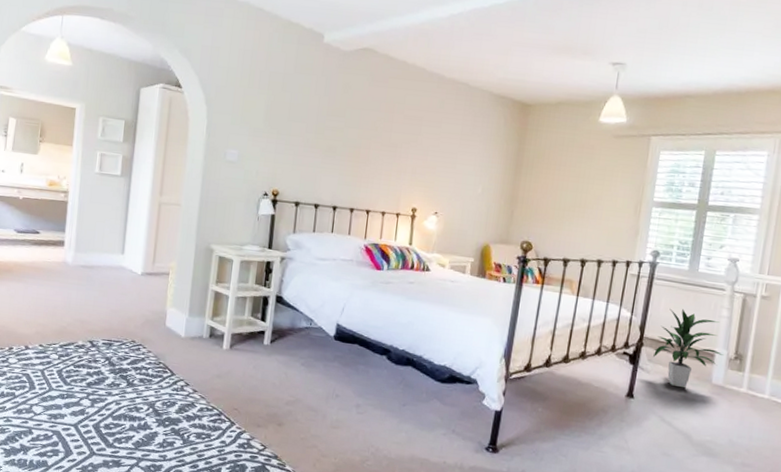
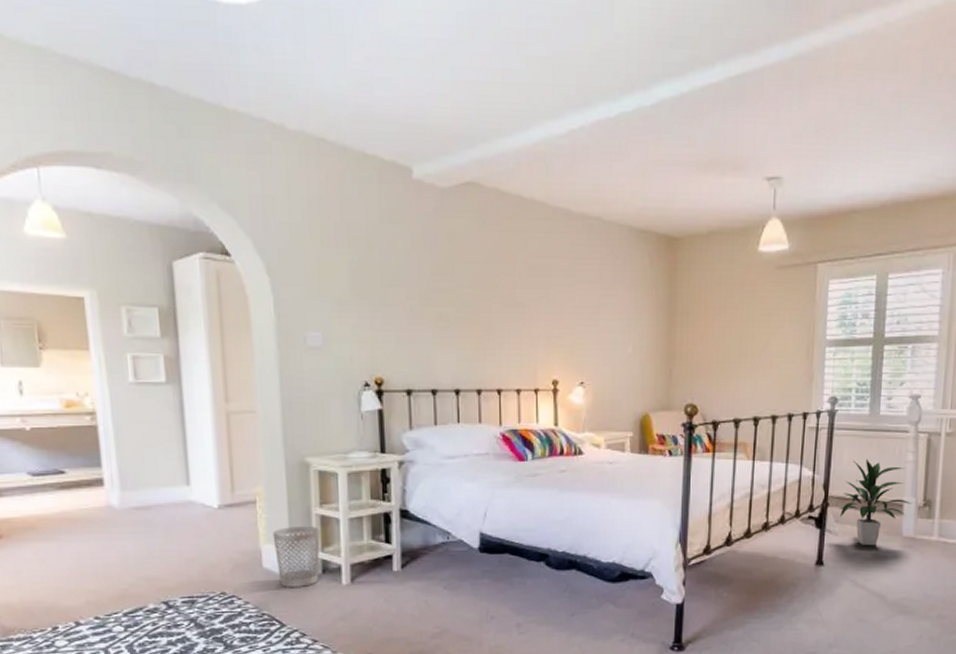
wastebasket: none [176,297,213,346] -> present [272,526,320,587]

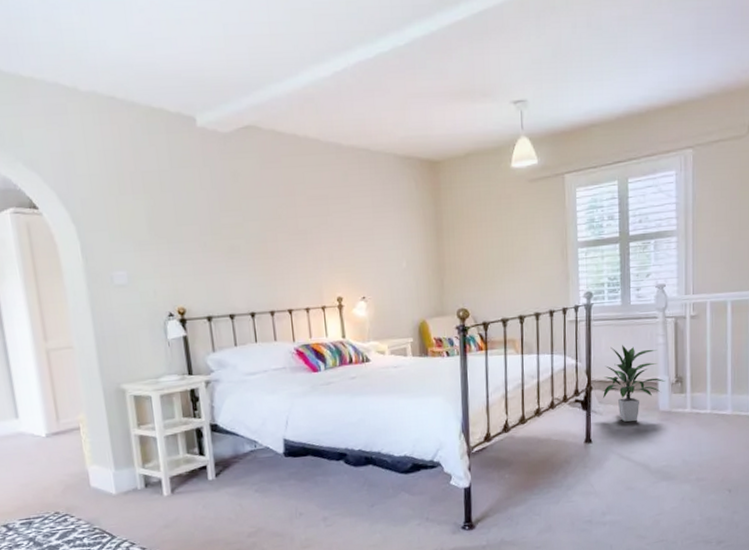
wastebasket: present [272,526,320,587] -> none [97,446,142,503]

